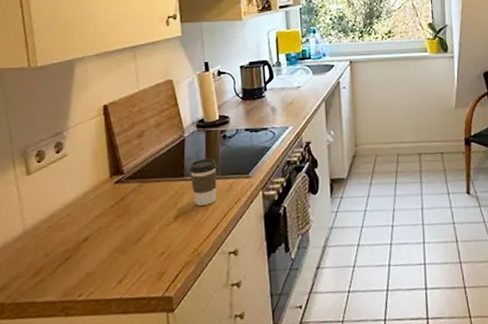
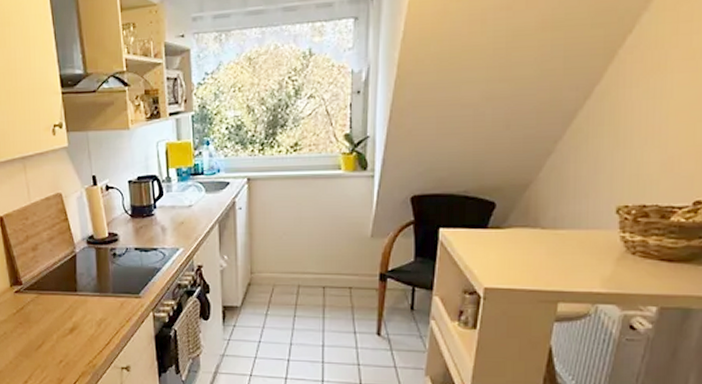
coffee cup: present [188,158,217,206] -> none [81,275,108,321]

